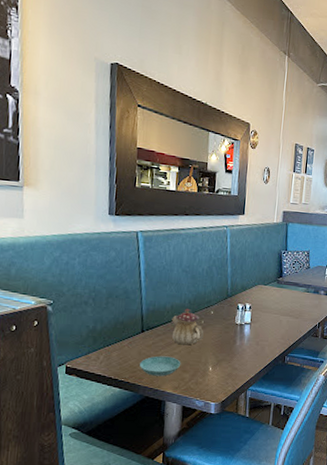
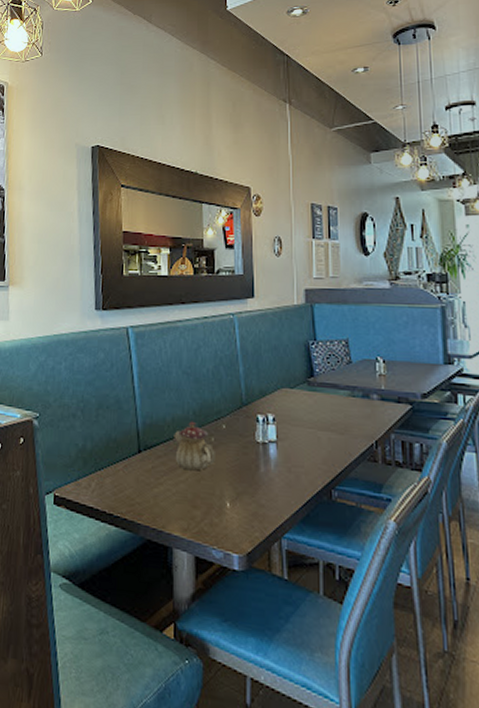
saucer: present [140,356,181,376] -> none [138,484,189,513]

